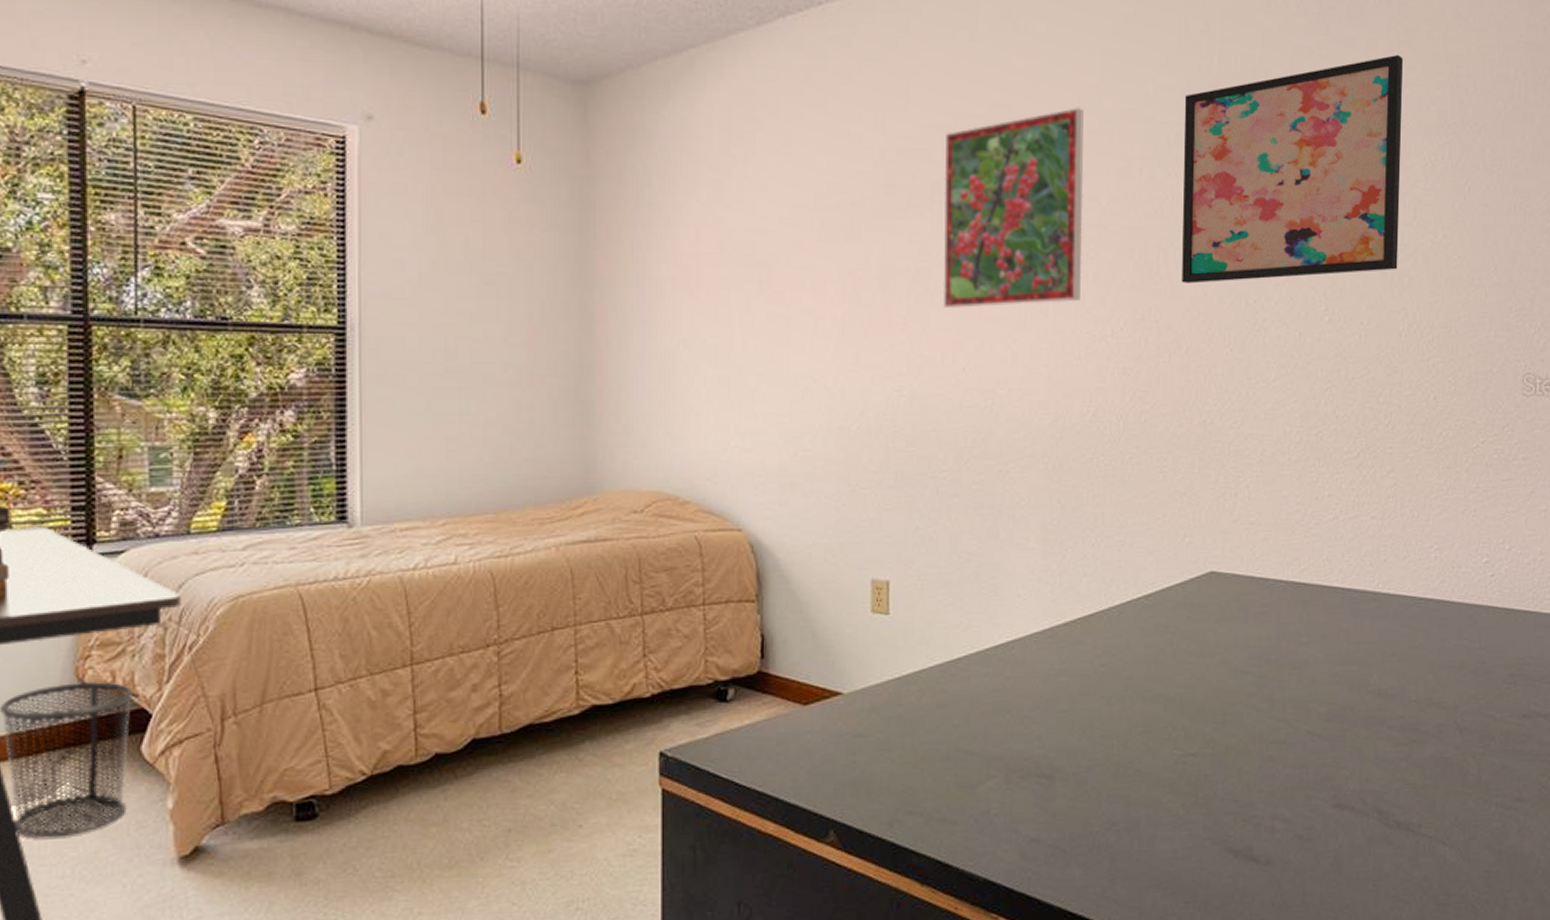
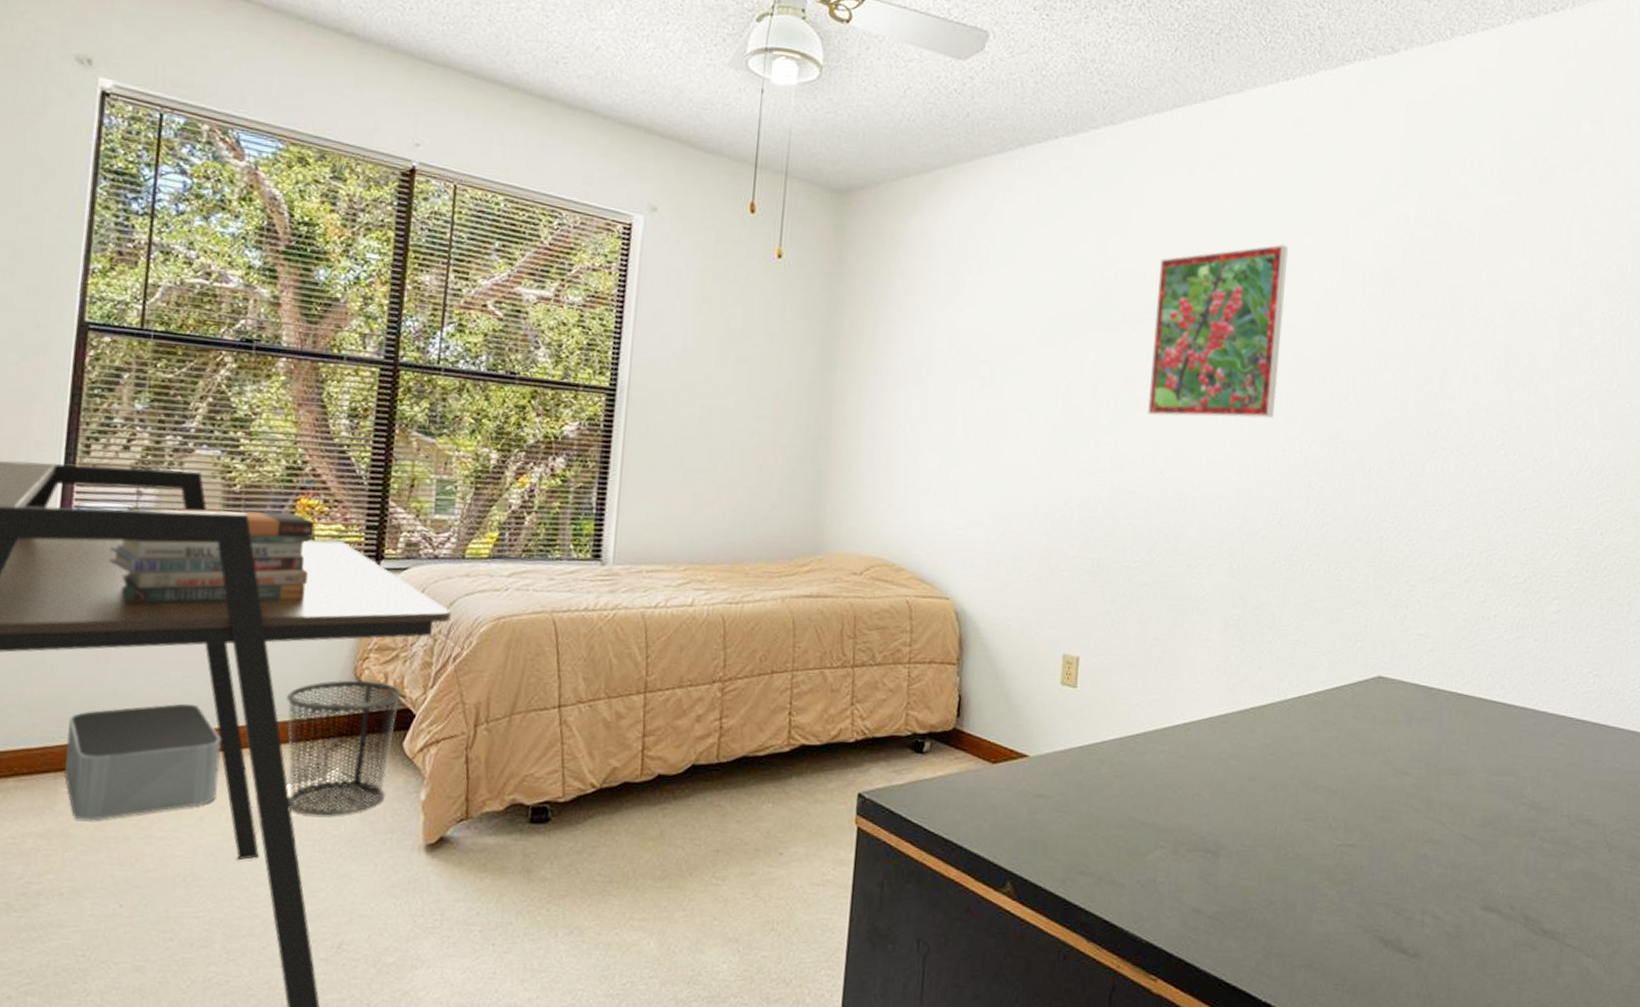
wall art: present [1182,54,1403,284] -> none [1369,217,1588,413]

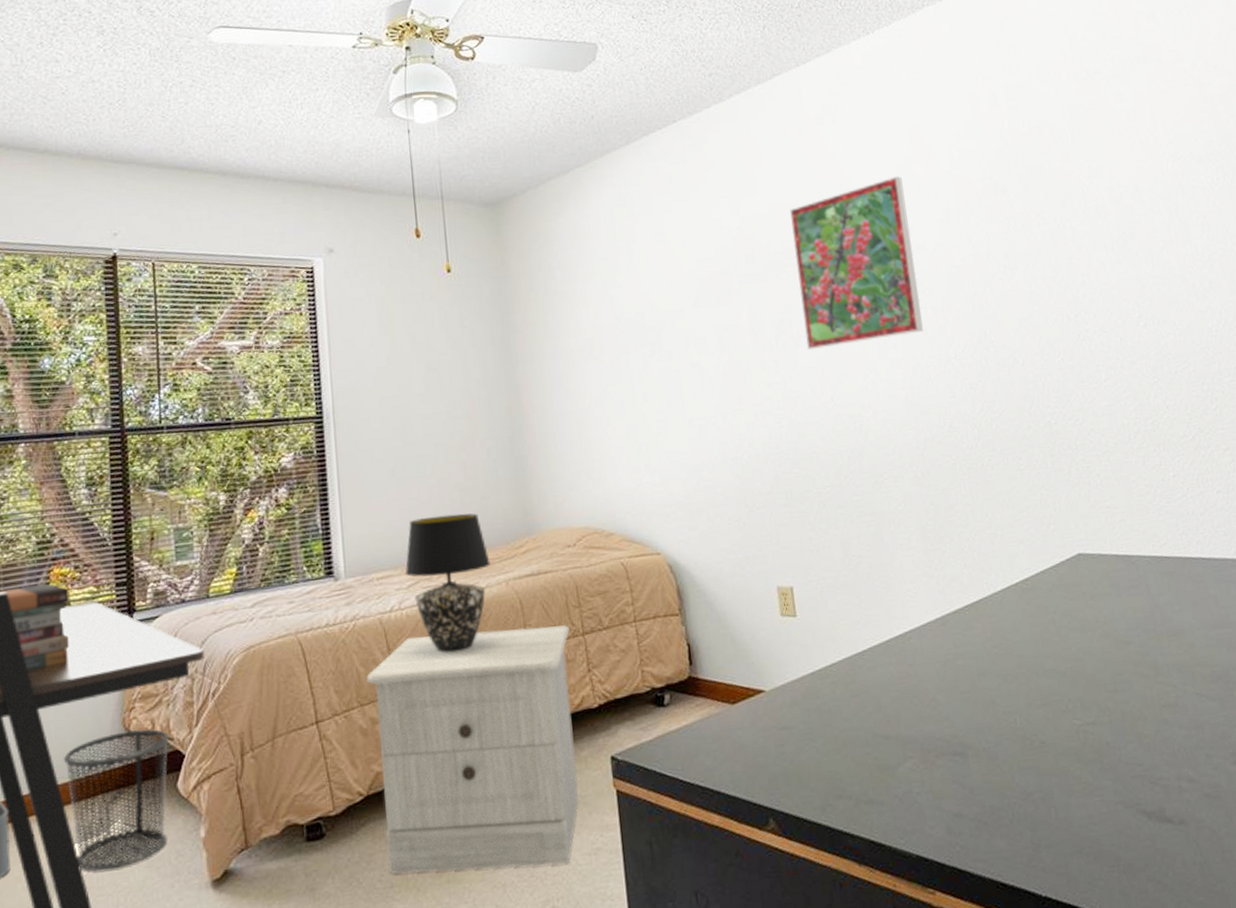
nightstand: none [610,637,840,890] -> present [366,624,579,874]
table lamp: none [677,516,769,661] -> present [405,513,490,653]

